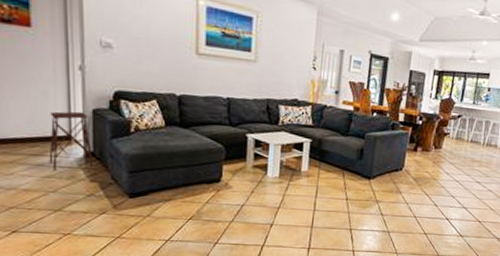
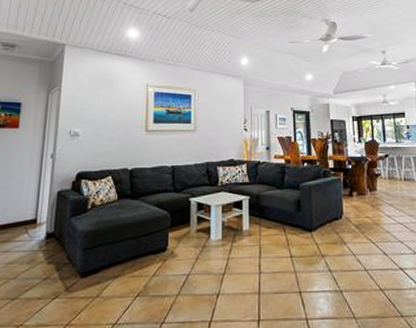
side table: present [49,111,94,172] -> none [14,195,53,257]

